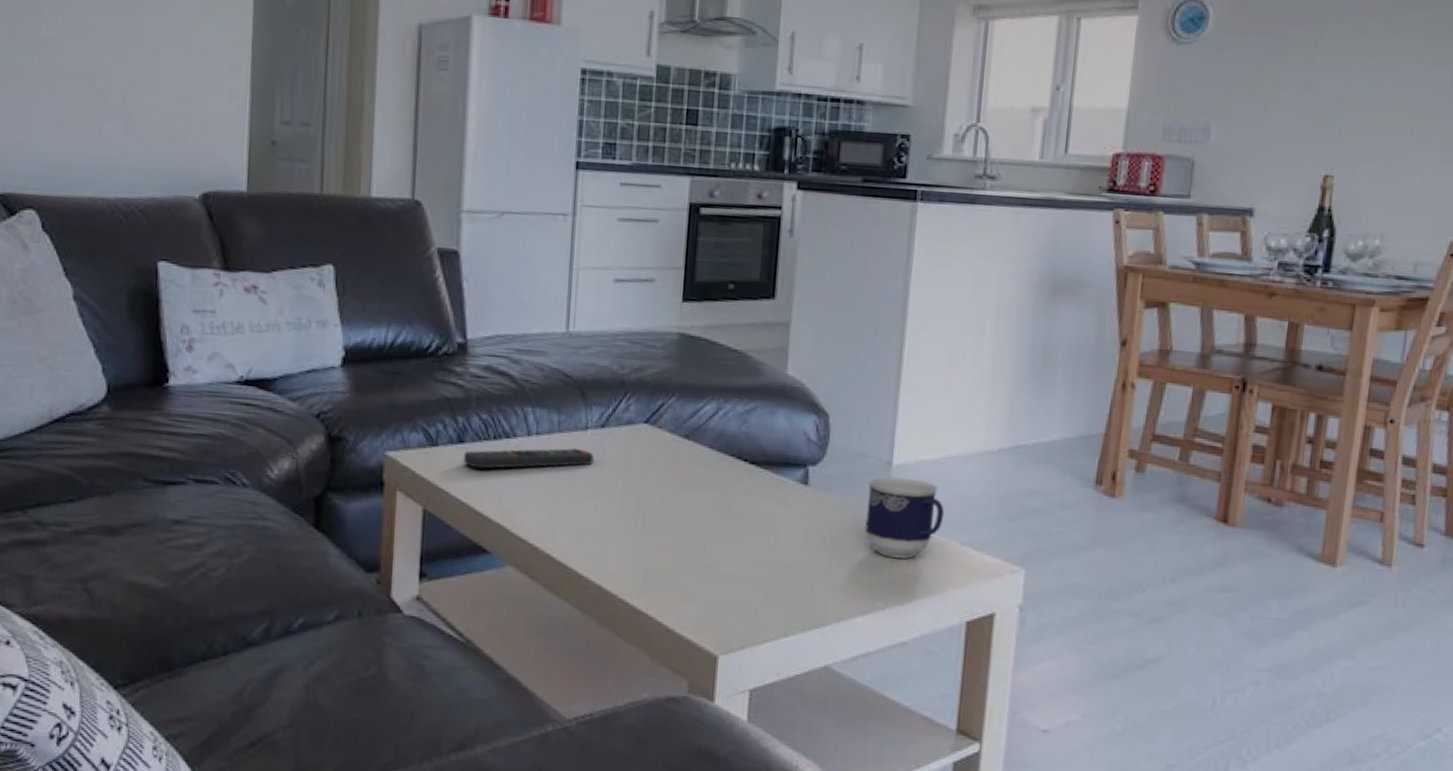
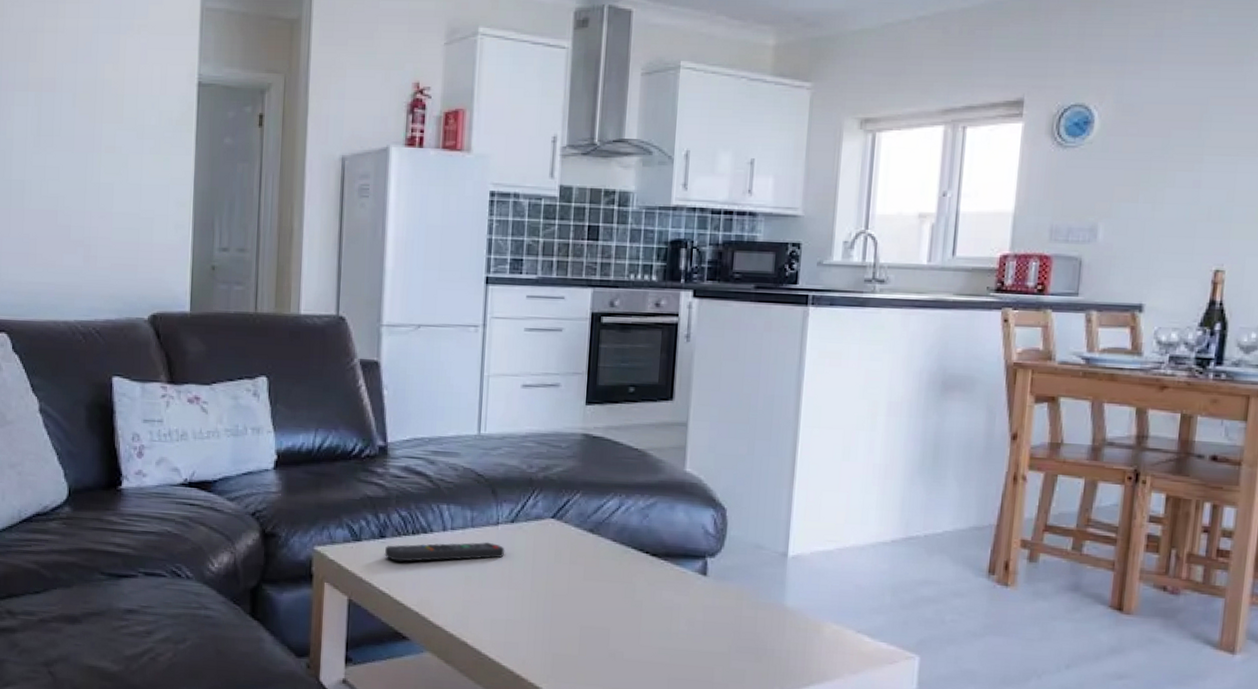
cup: present [865,476,945,559] -> none [762,567,839,646]

